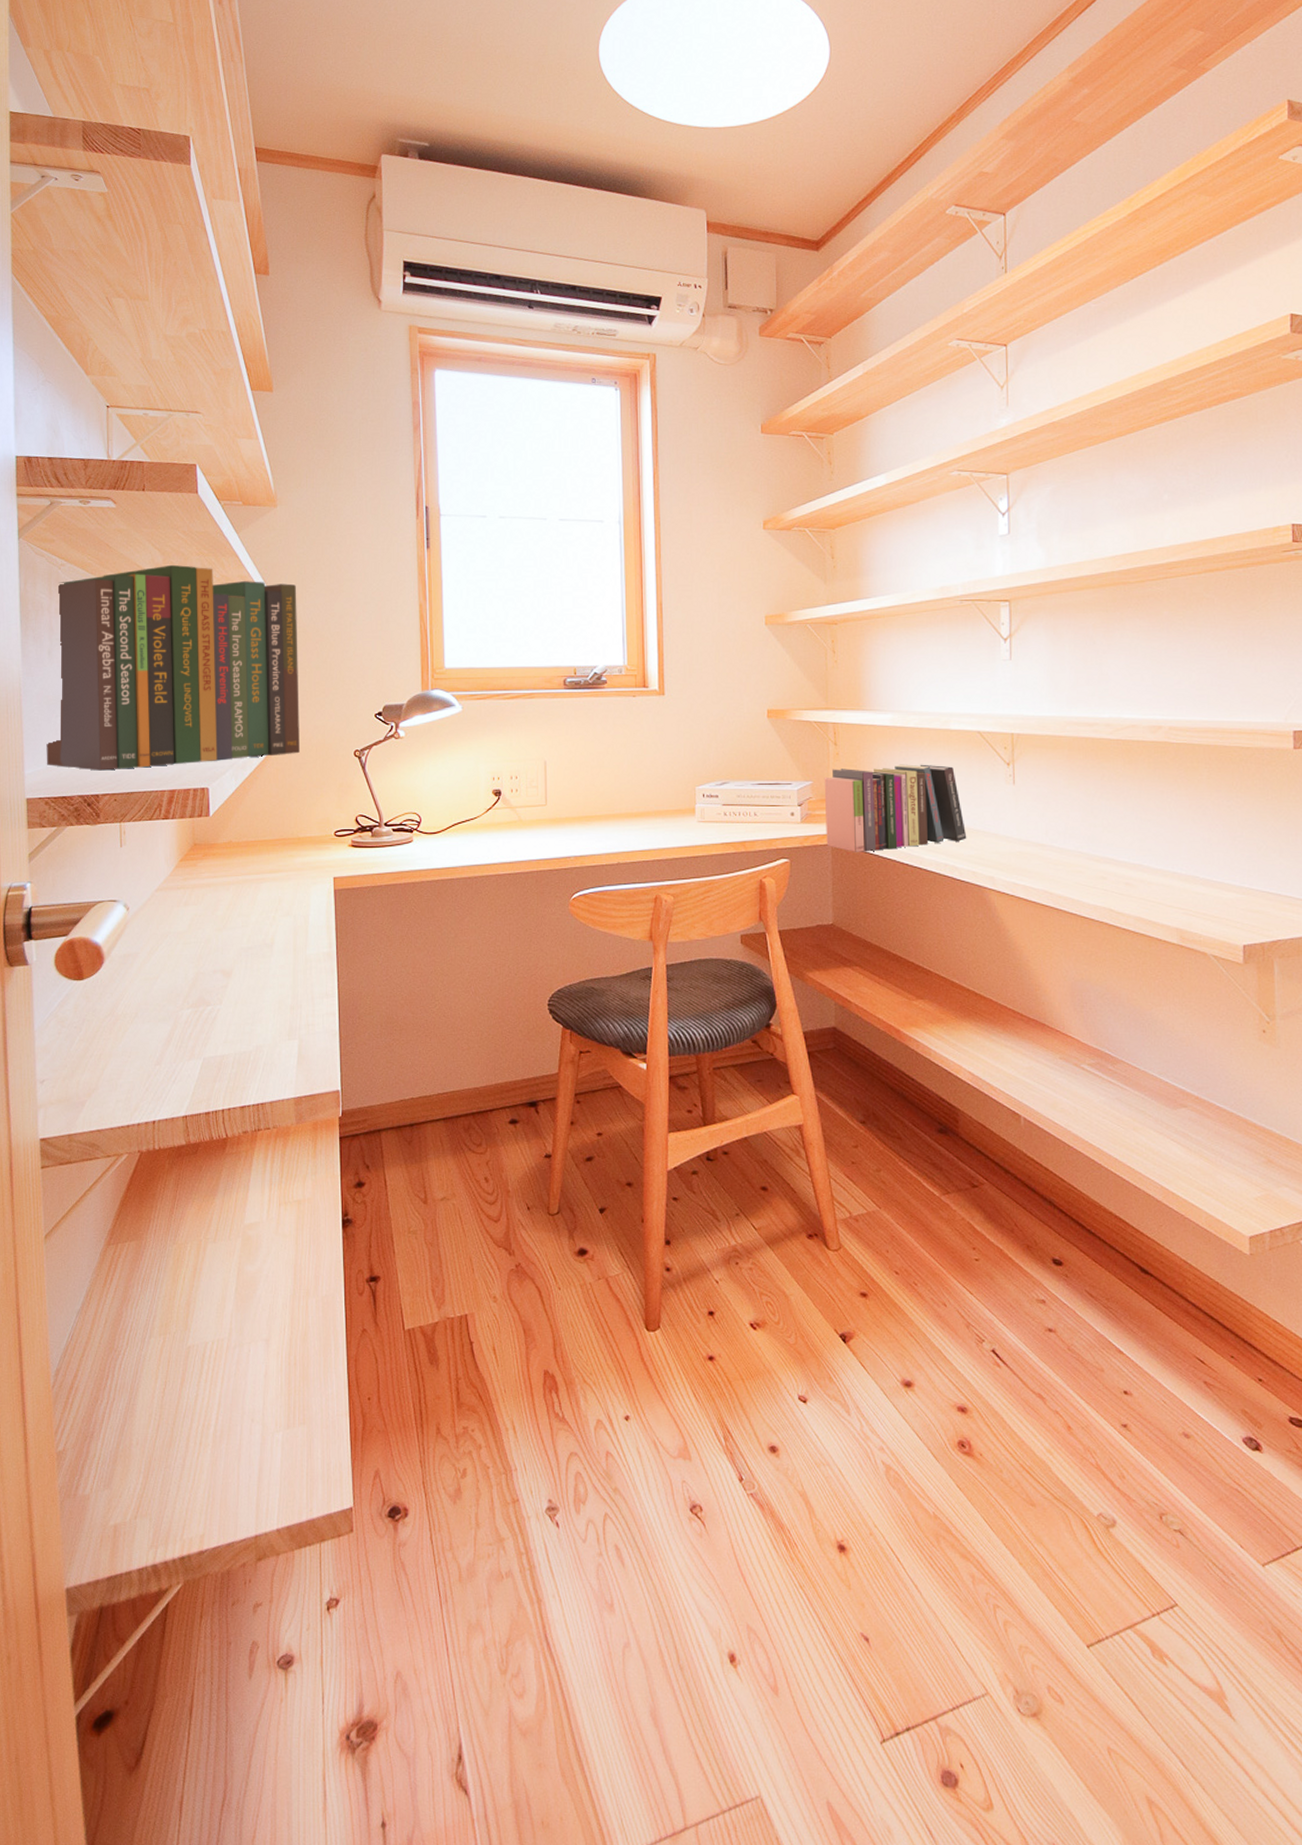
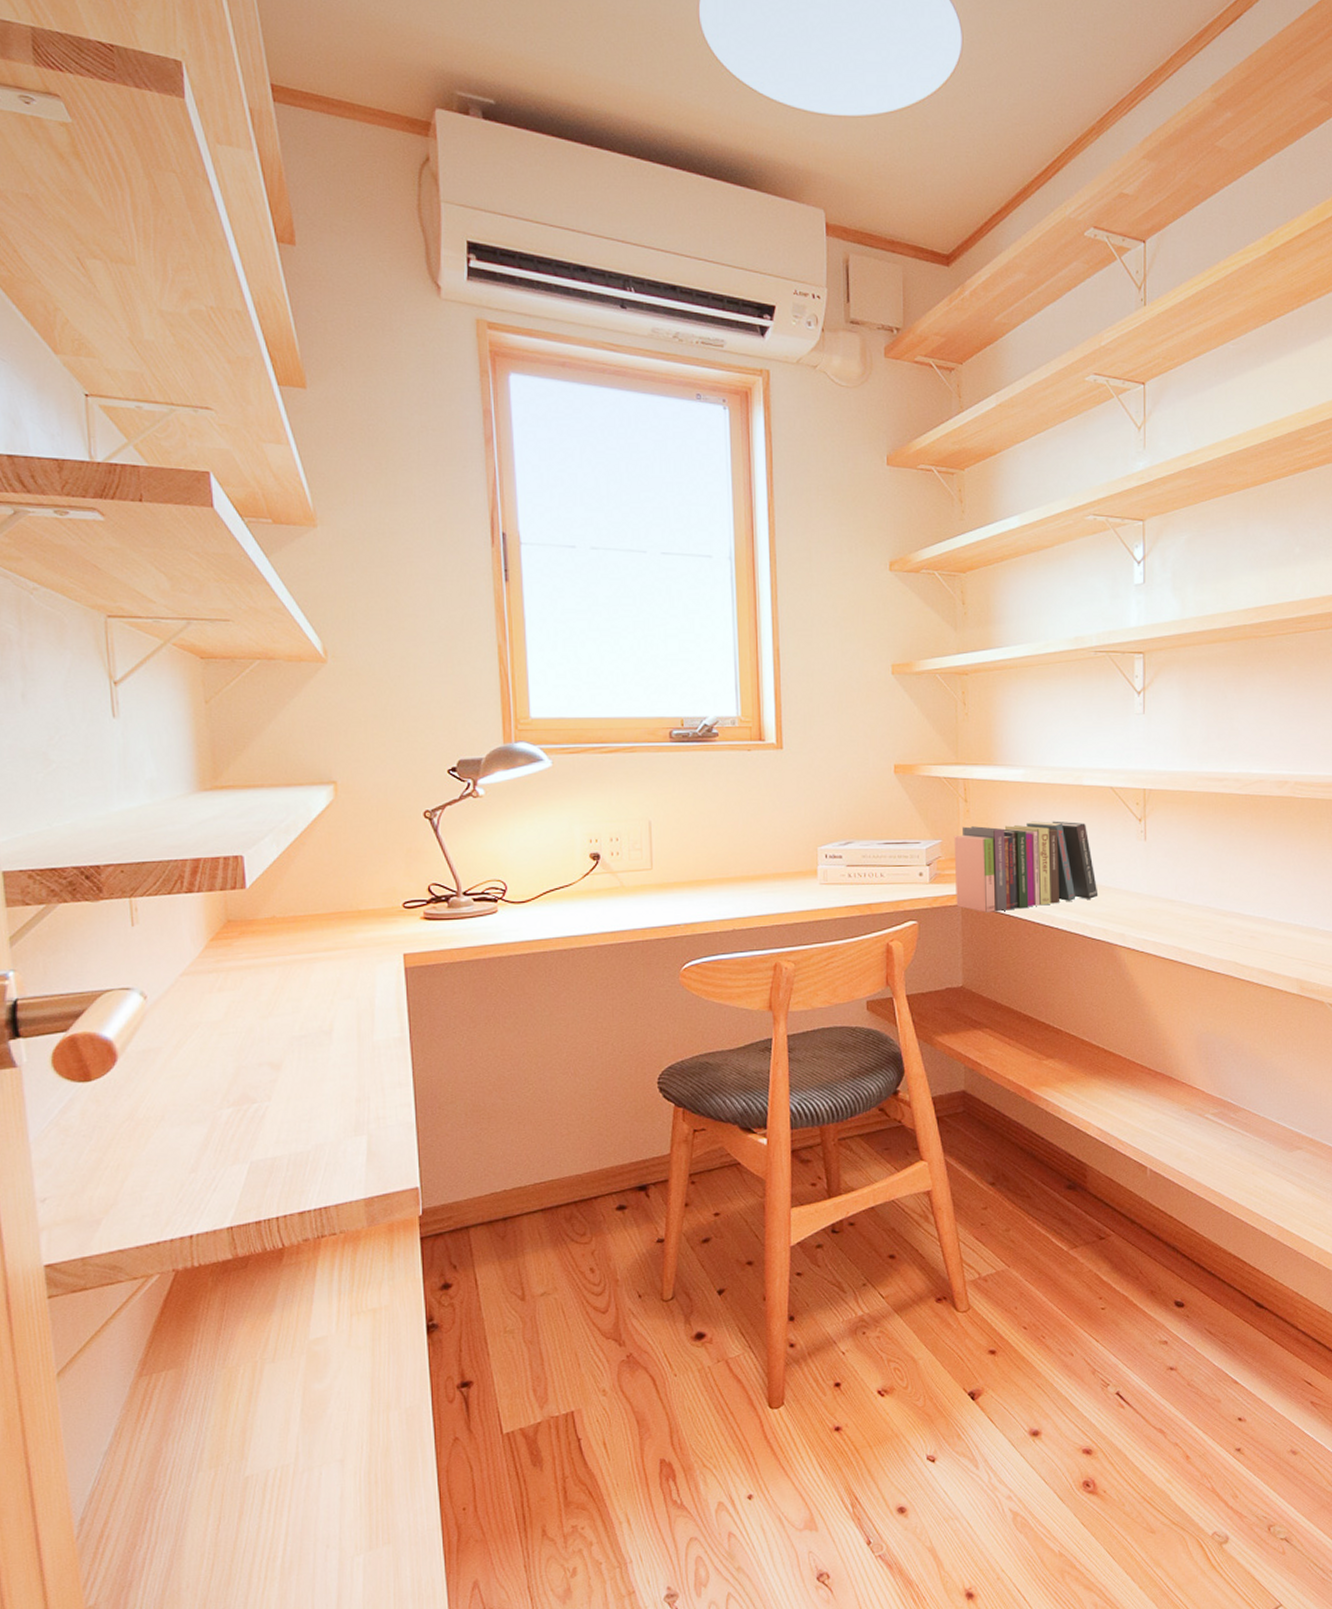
books: present [46,564,300,771] -> none [25,592,356,837]

